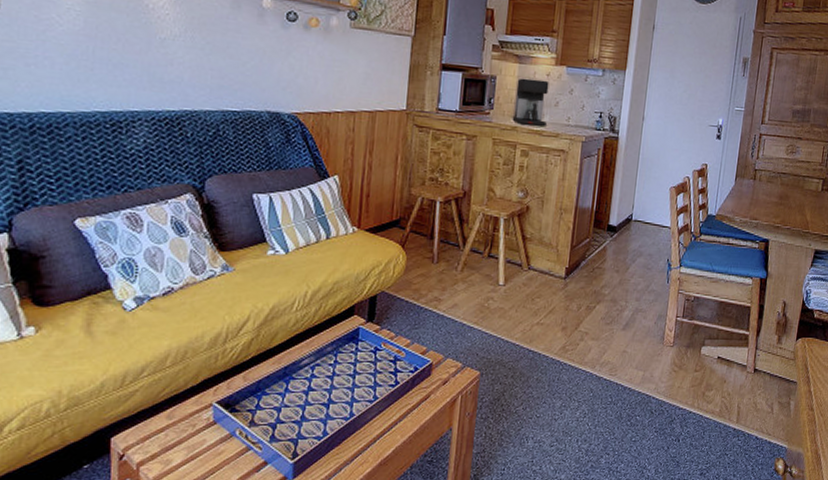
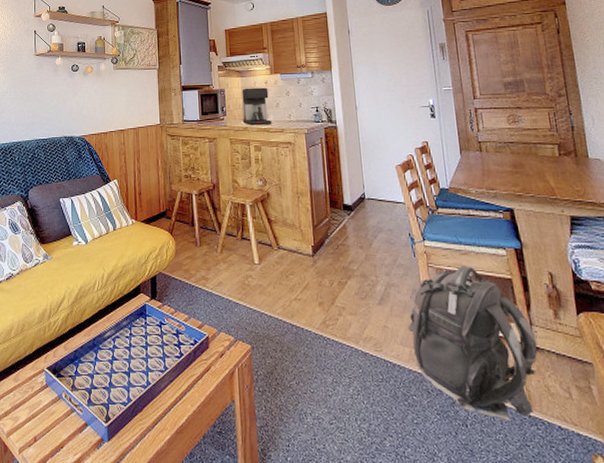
backpack: none [643,292,757,434] -> present [408,265,537,421]

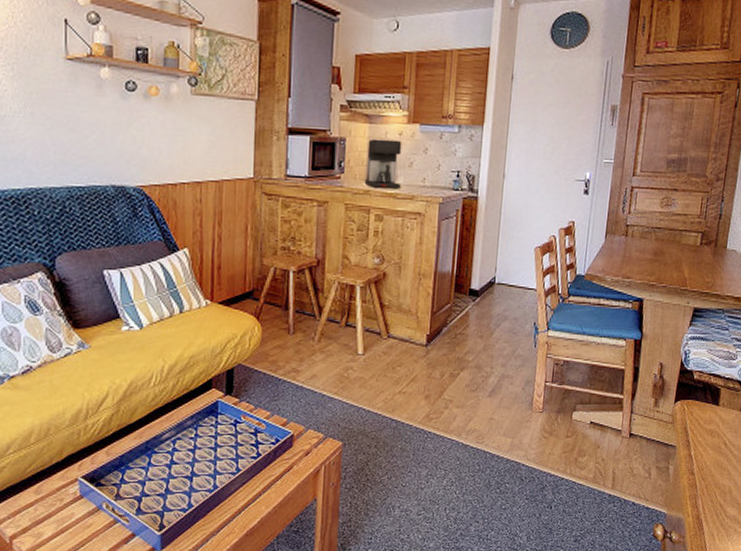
backpack: present [408,265,537,421] -> none [512,355,633,500]

